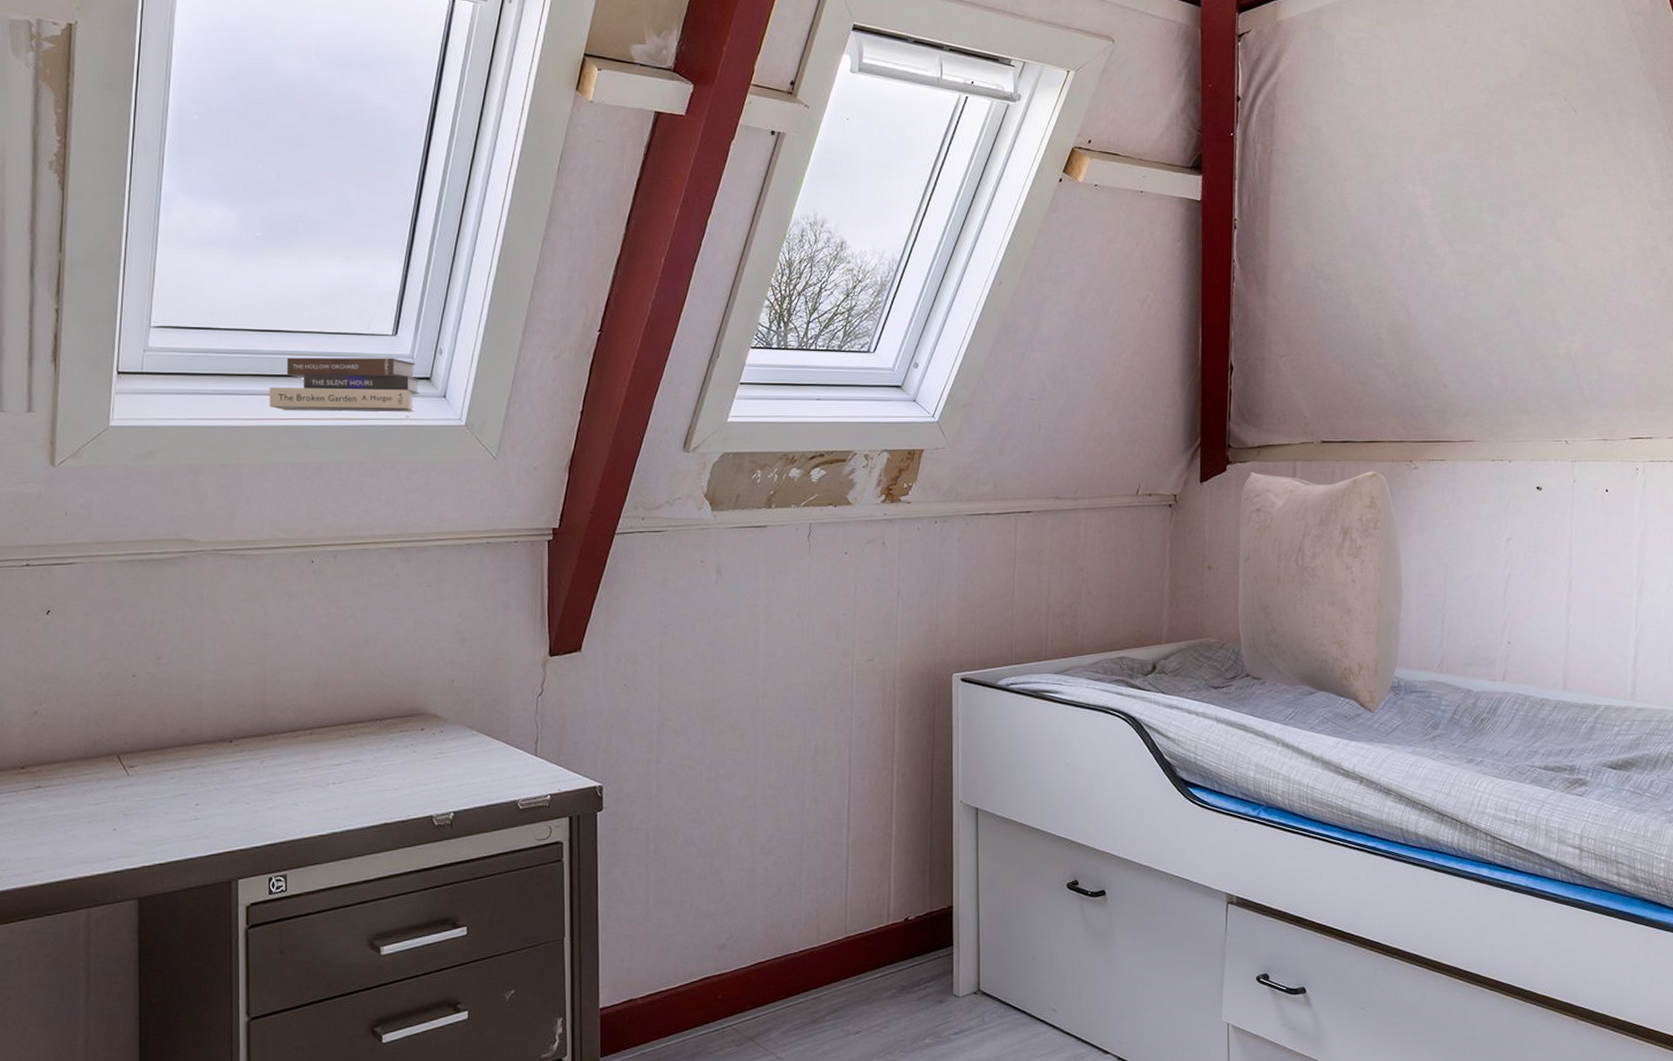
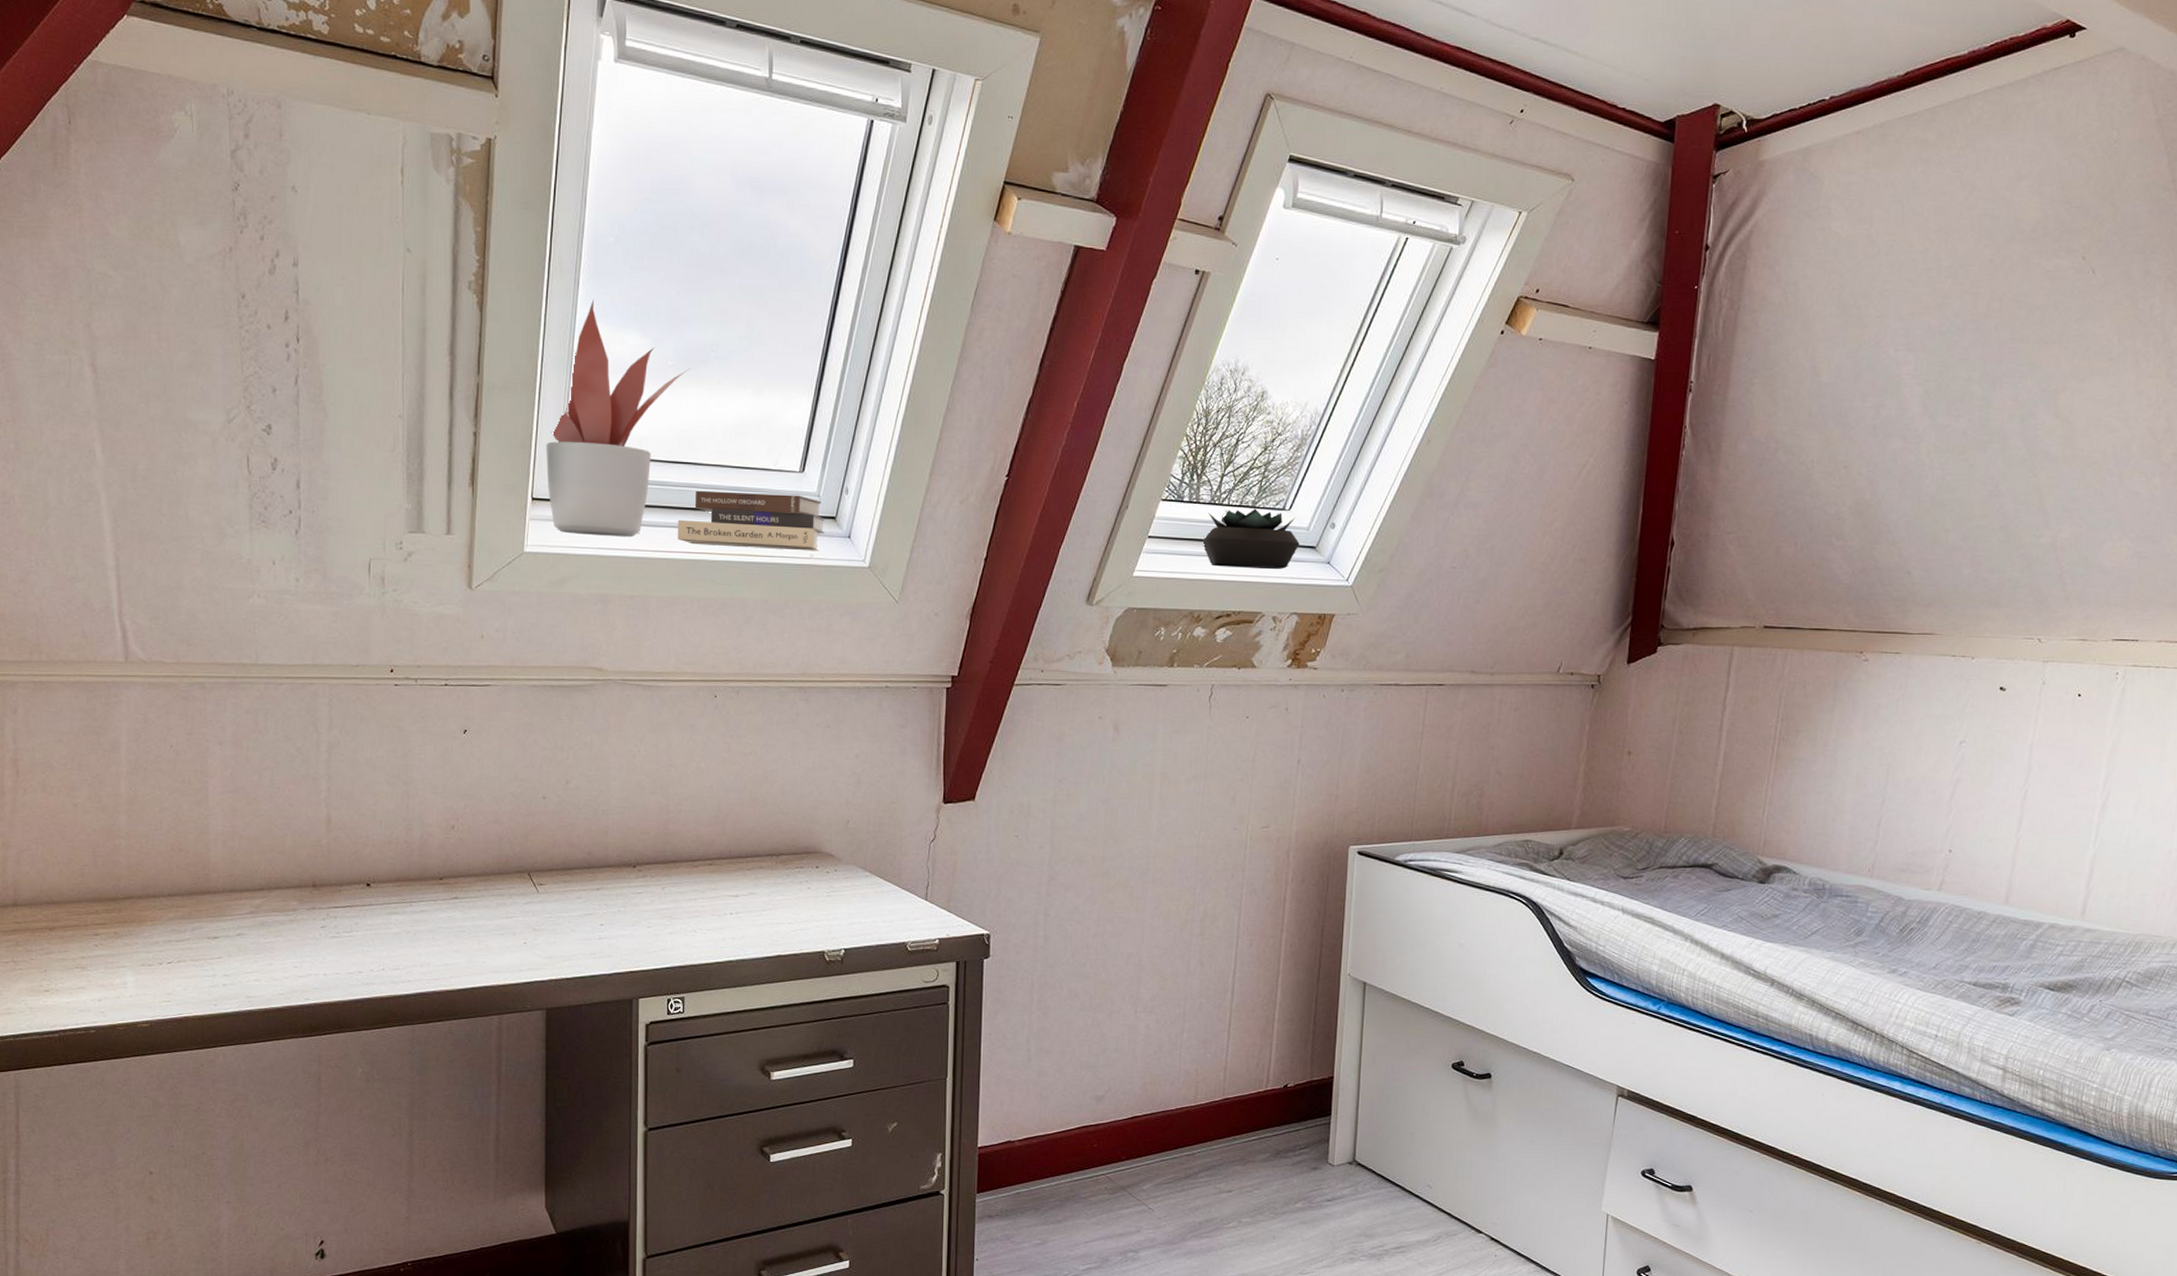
potted plant: none [132,175,278,407] -> present [546,299,690,538]
succulent plant: none [793,352,886,410] -> present [1202,508,1300,570]
pillow: present [1238,471,1404,714] -> none [1655,655,1841,916]

